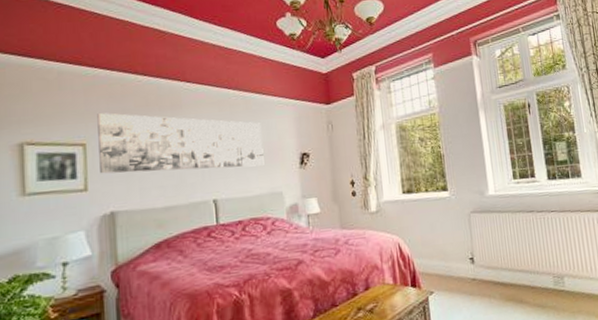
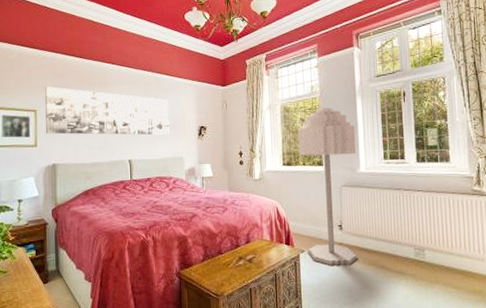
floor lamp: none [417,123,493,307] -> present [298,107,358,266]

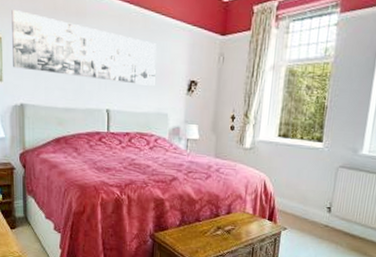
floor lamp: present [298,107,358,266] -> none [290,75,367,248]

